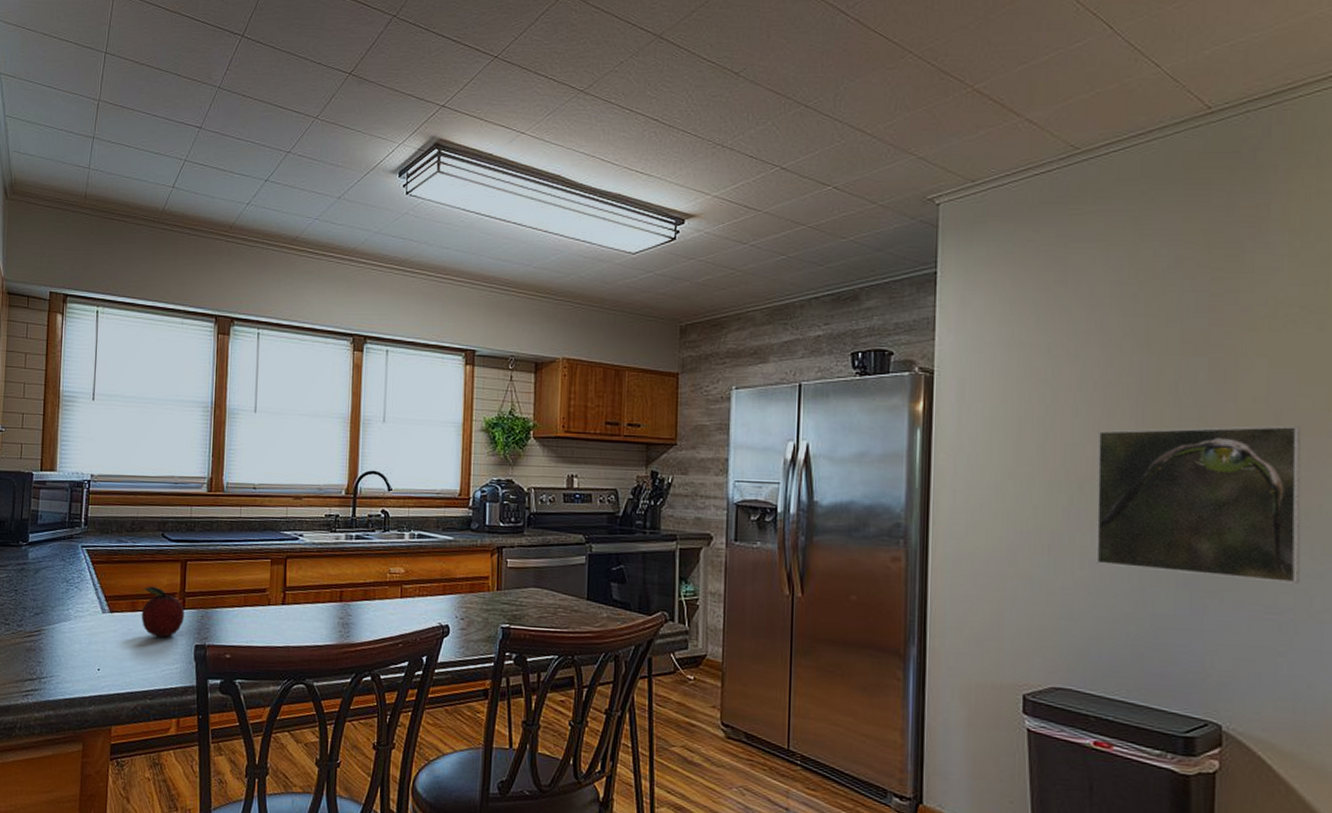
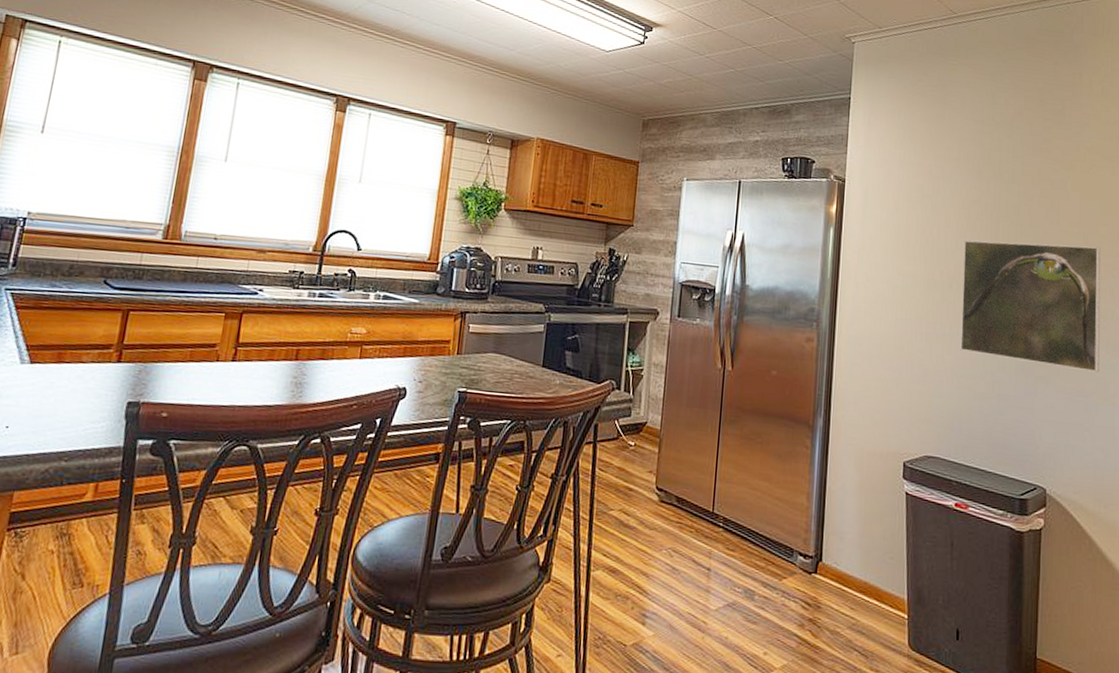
fruit: present [141,586,184,638] -> none [67,336,120,393]

